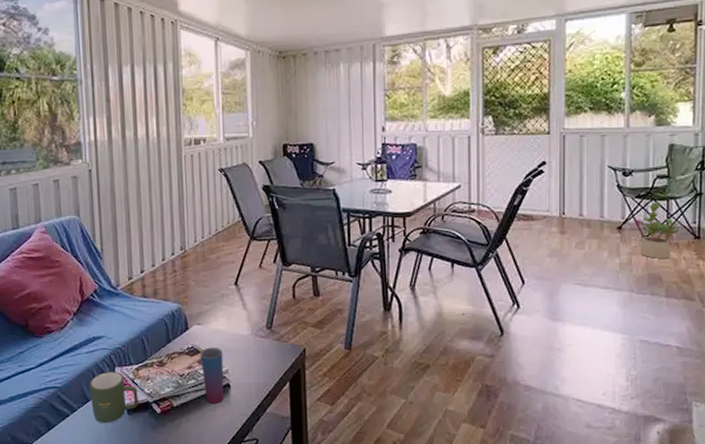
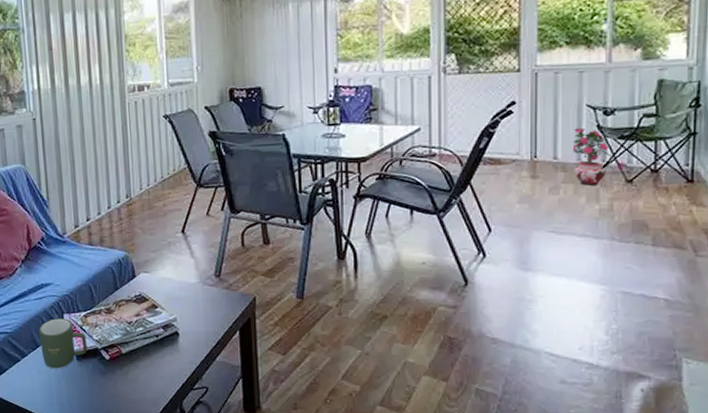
cup: present [200,347,224,404] -> none [147,295,173,352]
potted flower: none [596,186,630,241] -> present [572,126,611,186]
potted plant: present [640,202,680,259] -> none [623,143,670,205]

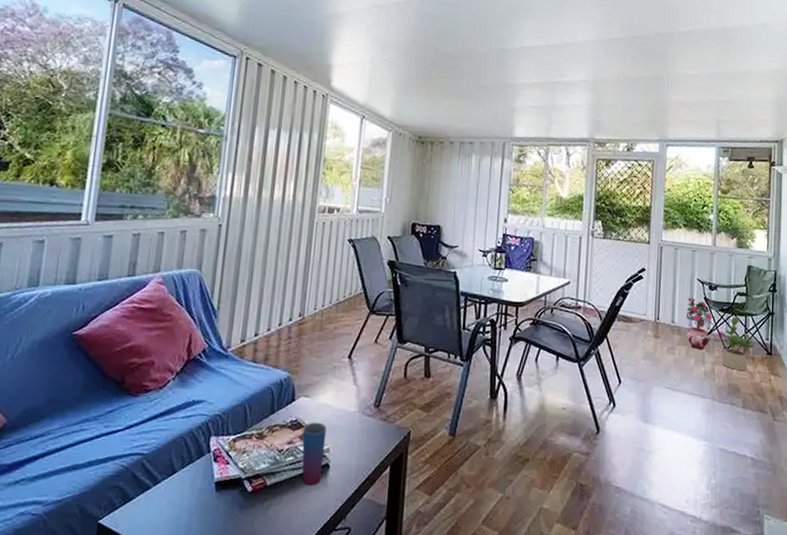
mug: present [38,318,87,369] -> none [177,441,231,500]
cup: none [147,295,173,352] -> present [302,422,327,485]
potted plant: none [623,143,670,205] -> present [722,316,756,371]

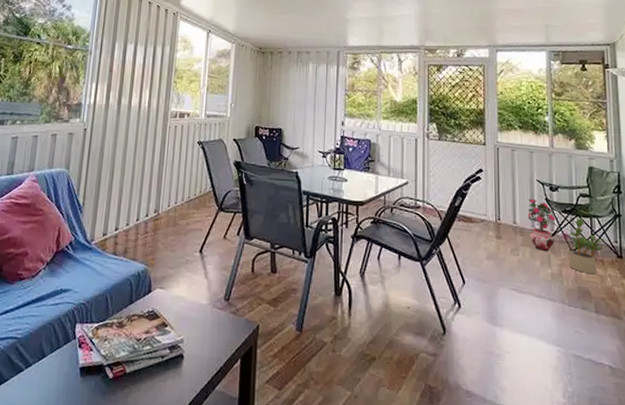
cup: present [302,422,327,485] -> none [158,313,181,375]

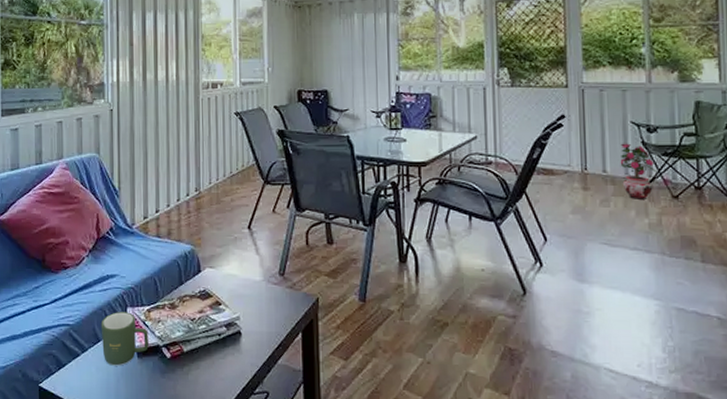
mug: none [46,327,94,384] -> present [100,312,149,366]
potted plant: present [569,218,604,275] -> none [670,160,713,221]

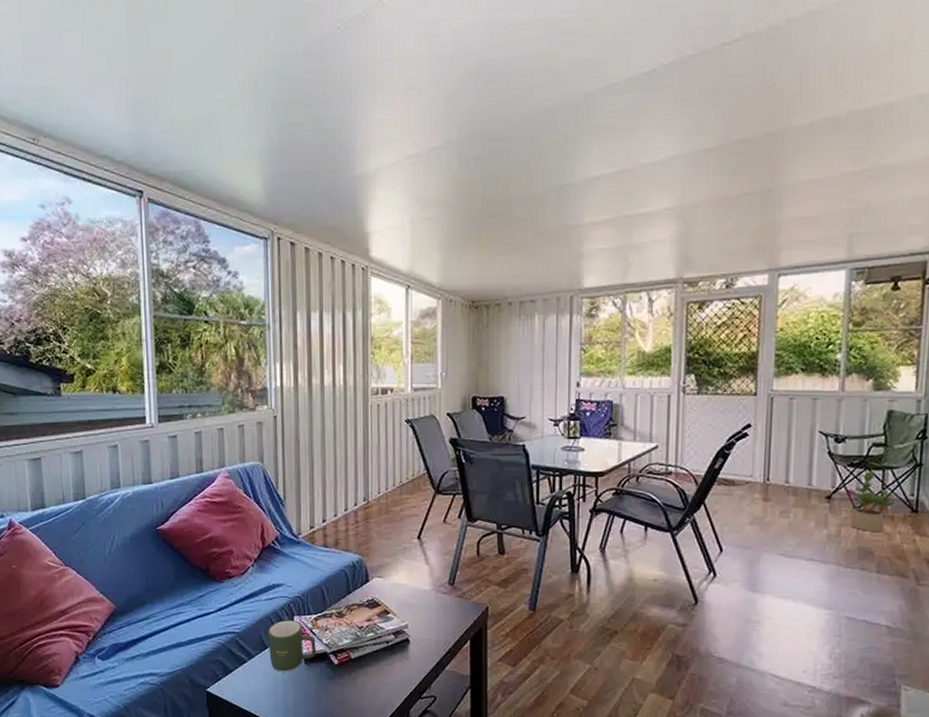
potted flower: present [620,142,657,199] -> none [803,452,841,510]
potted plant: none [670,160,713,221] -> present [850,471,896,533]

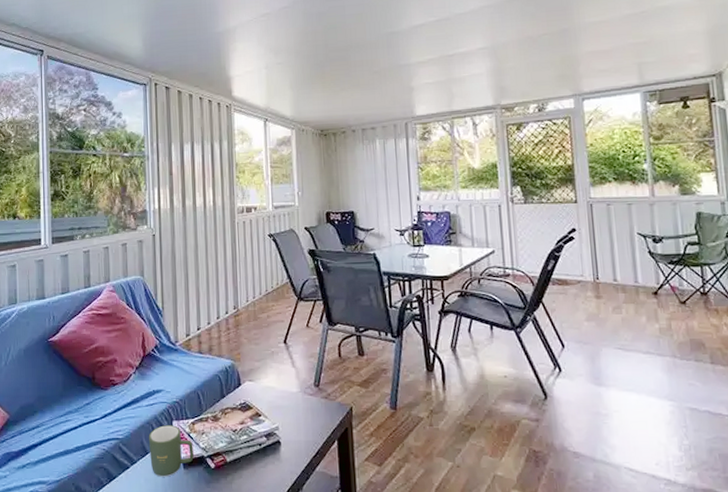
potted plant: present [850,471,896,533] -> none [678,268,718,325]

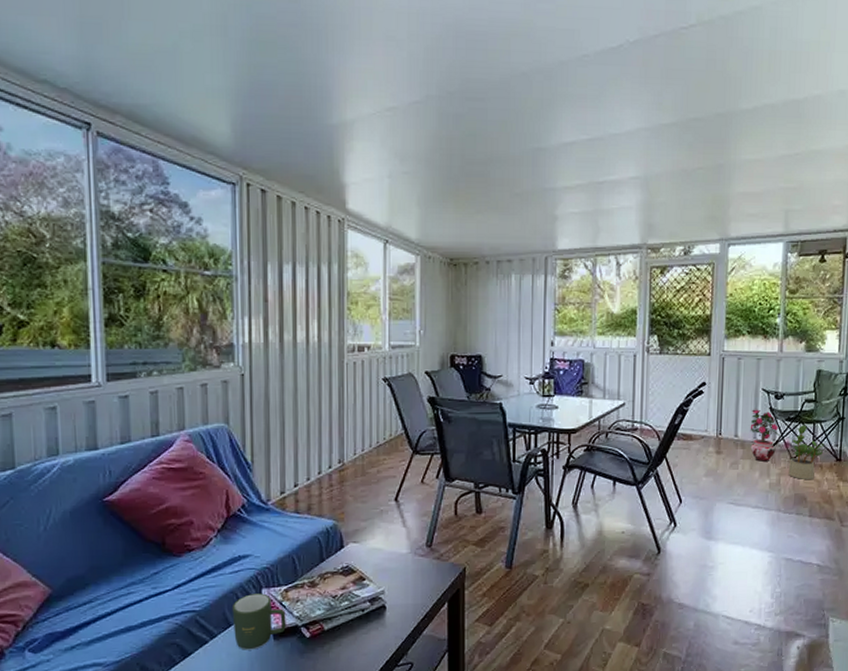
potted flower: none [629,252,664,306] -> present [750,408,780,462]
potted plant: none [678,268,718,325] -> present [788,425,824,480]

